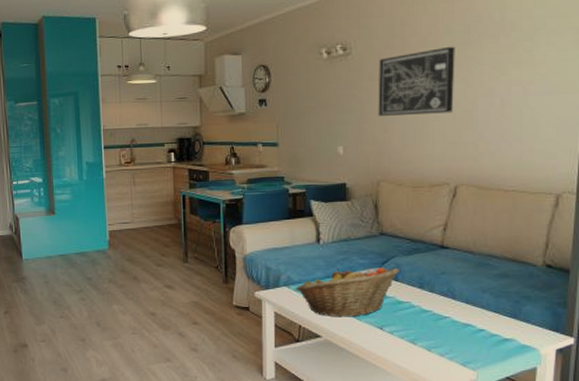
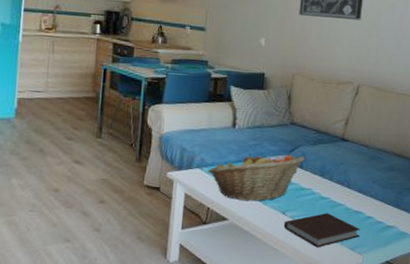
notebook: none [382,327,471,364] -> present [283,213,360,248]

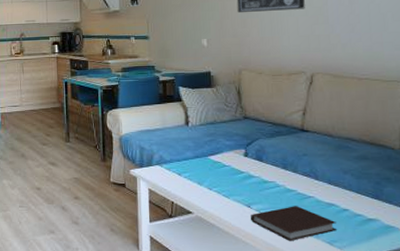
fruit basket: present [207,153,305,202] -> none [167,149,263,195]

